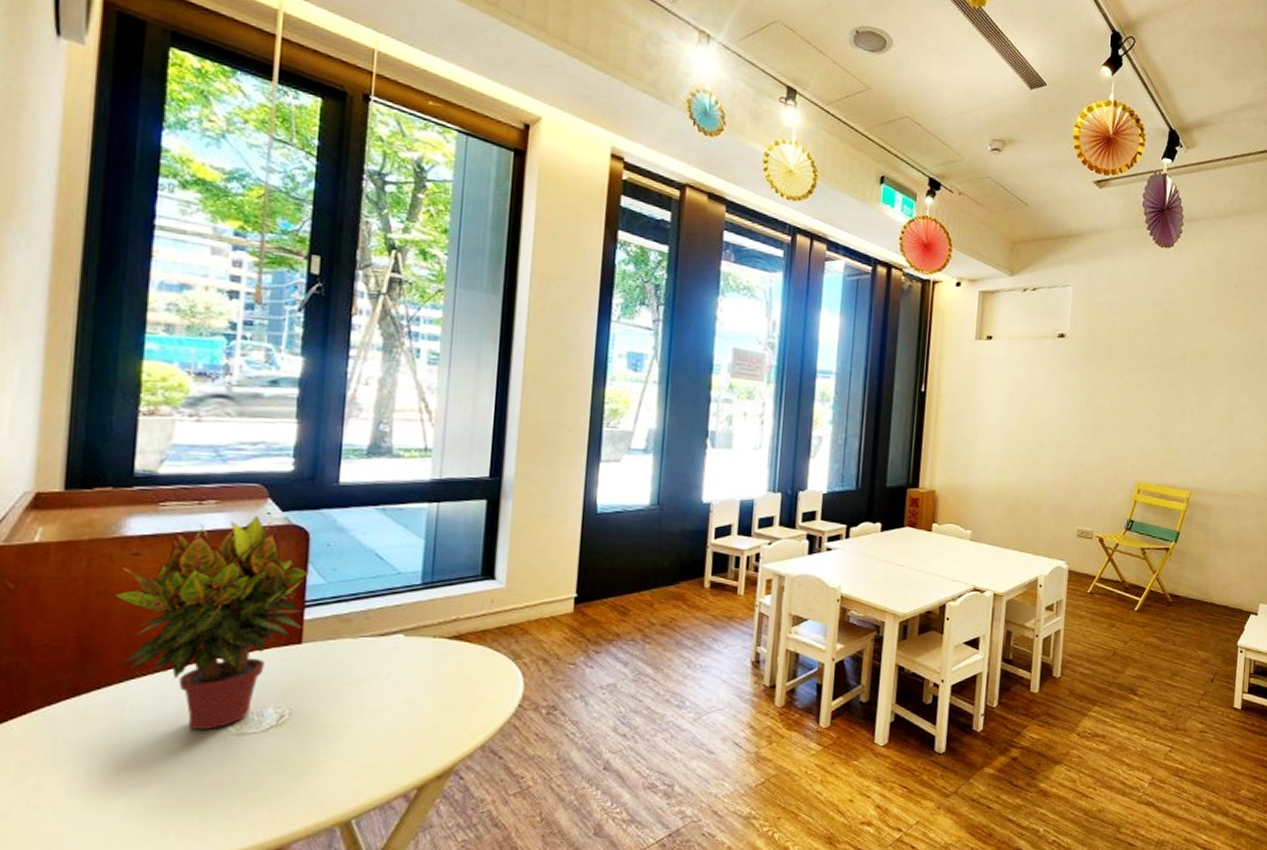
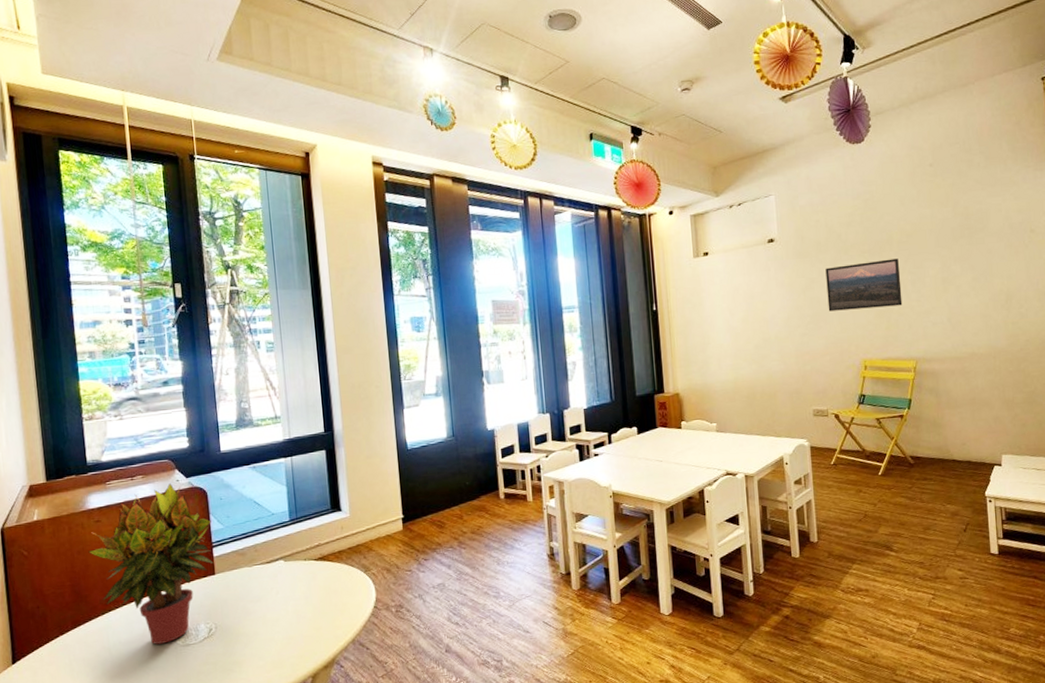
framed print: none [1110,376,1189,430] -> present [825,258,903,312]

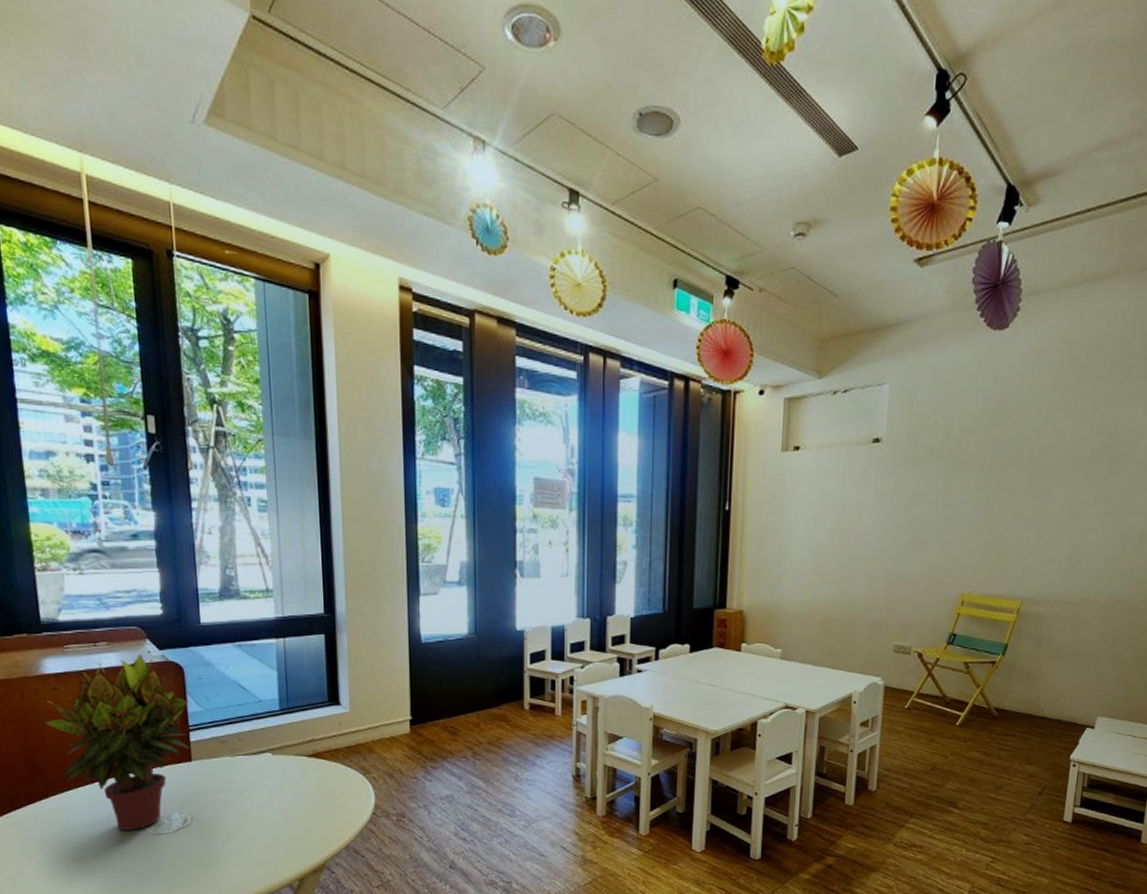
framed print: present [825,258,903,312] -> none [931,478,1023,535]

